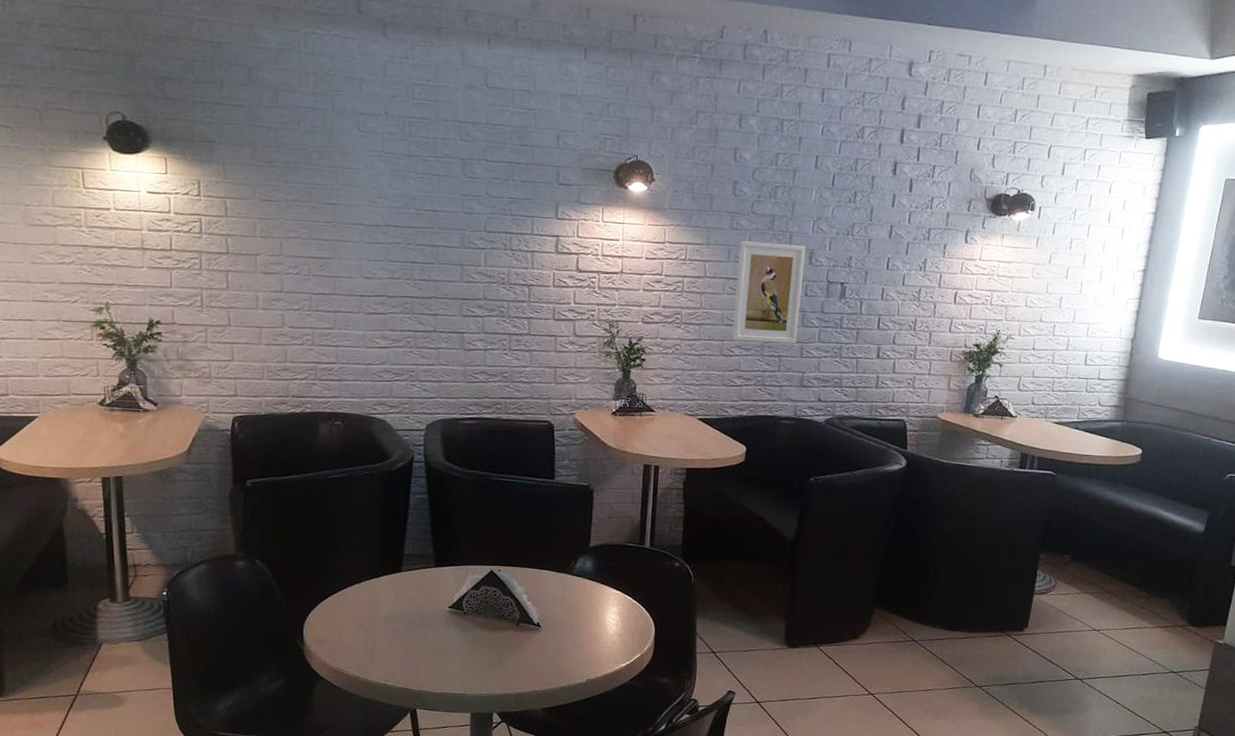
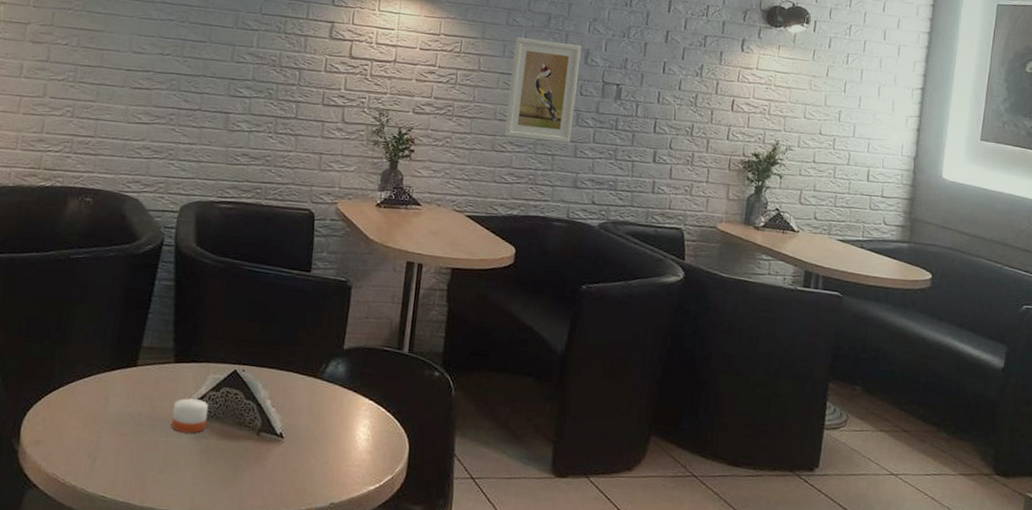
candle: none [438,597,471,627] -> present [171,398,209,433]

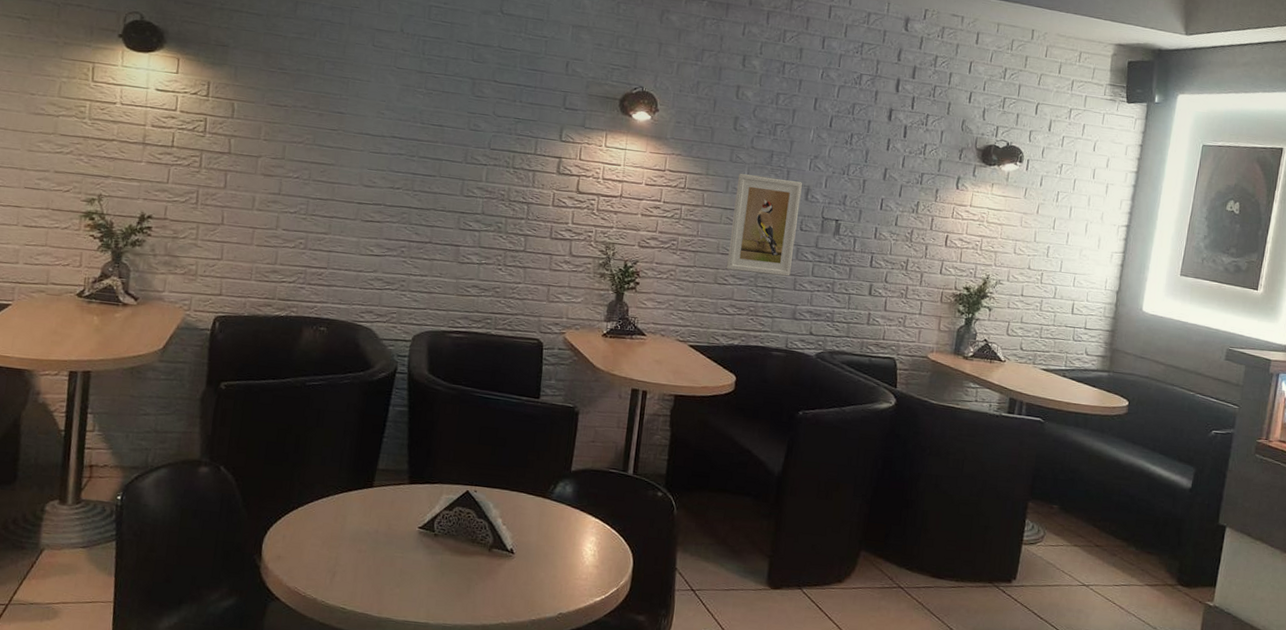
candle: present [171,398,209,433] -> none [406,517,443,550]

